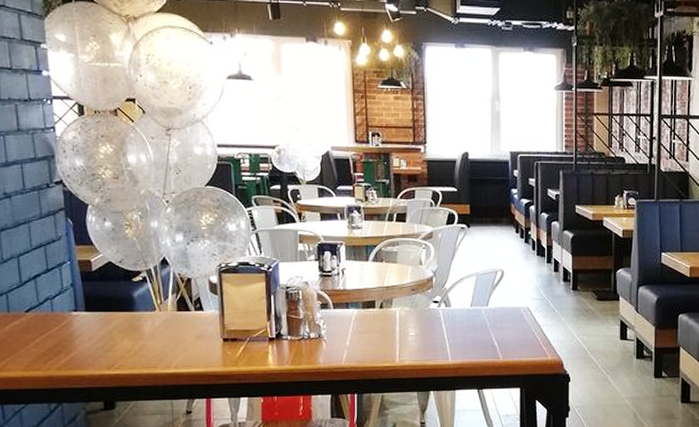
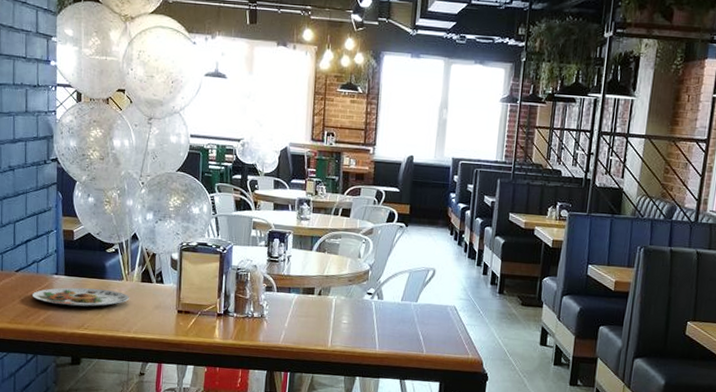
plate: none [48,322,166,345] -> present [31,287,130,307]

